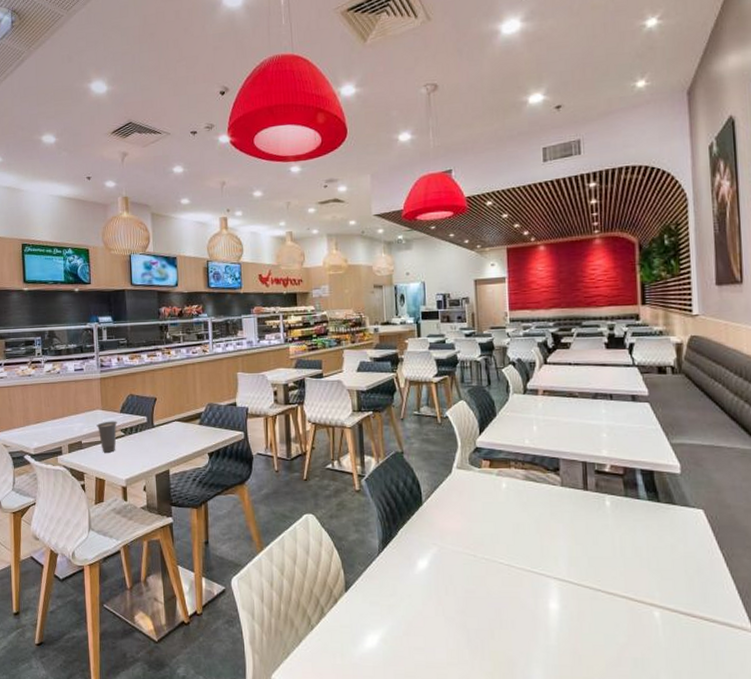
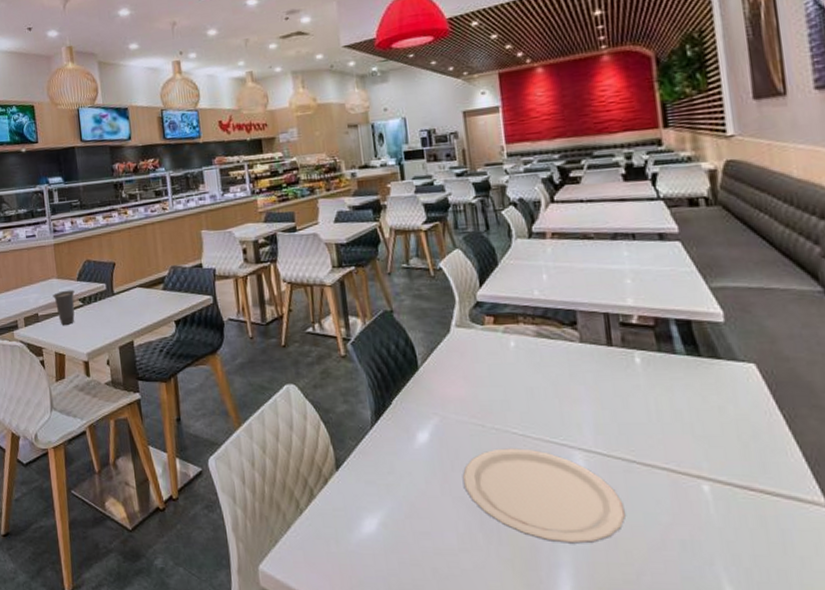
plate: none [454,576,589,660] -> present [462,448,625,544]

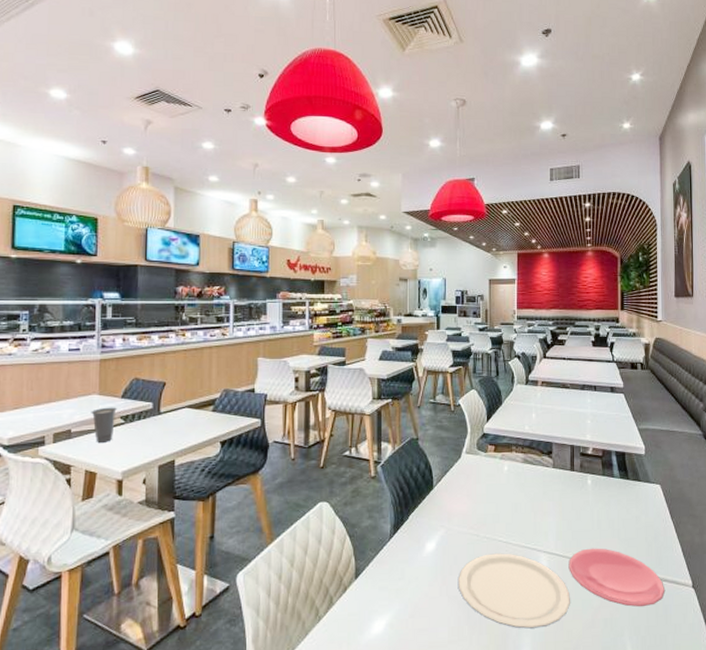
saucer: none [616,447,780,529] -> present [568,548,666,607]

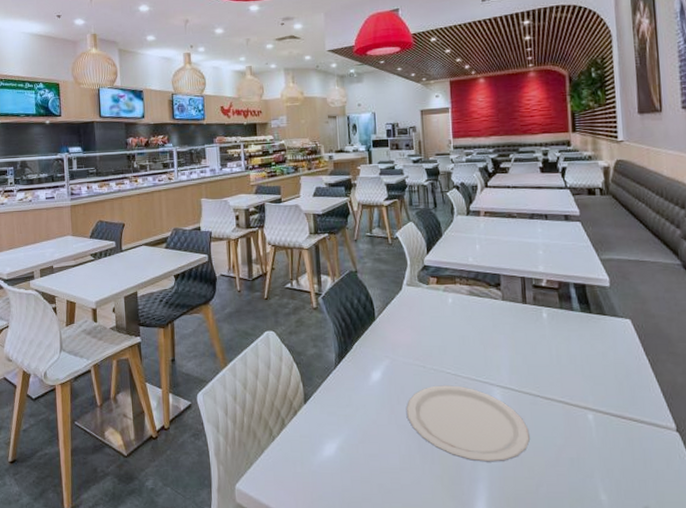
cup: present [91,407,117,442] -> none [67,246,87,277]
saucer: present [568,548,666,607] -> none [525,384,643,449]

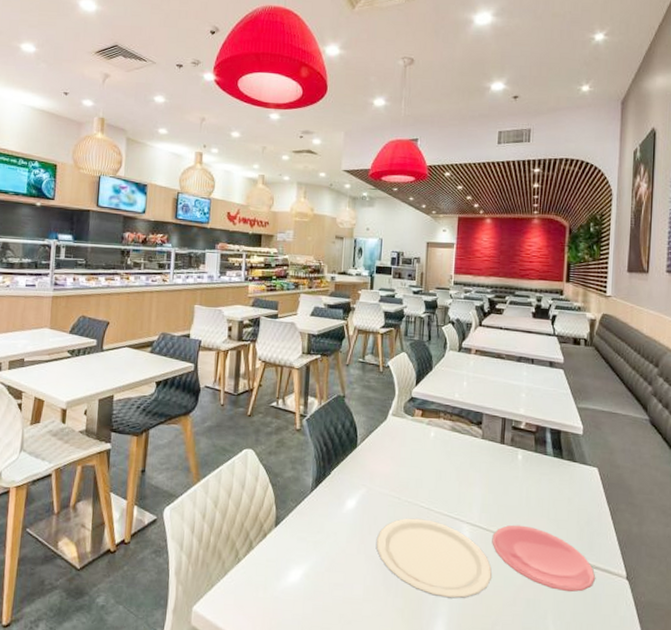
saucer: none [525,384,643,449] -> present [492,524,596,592]

